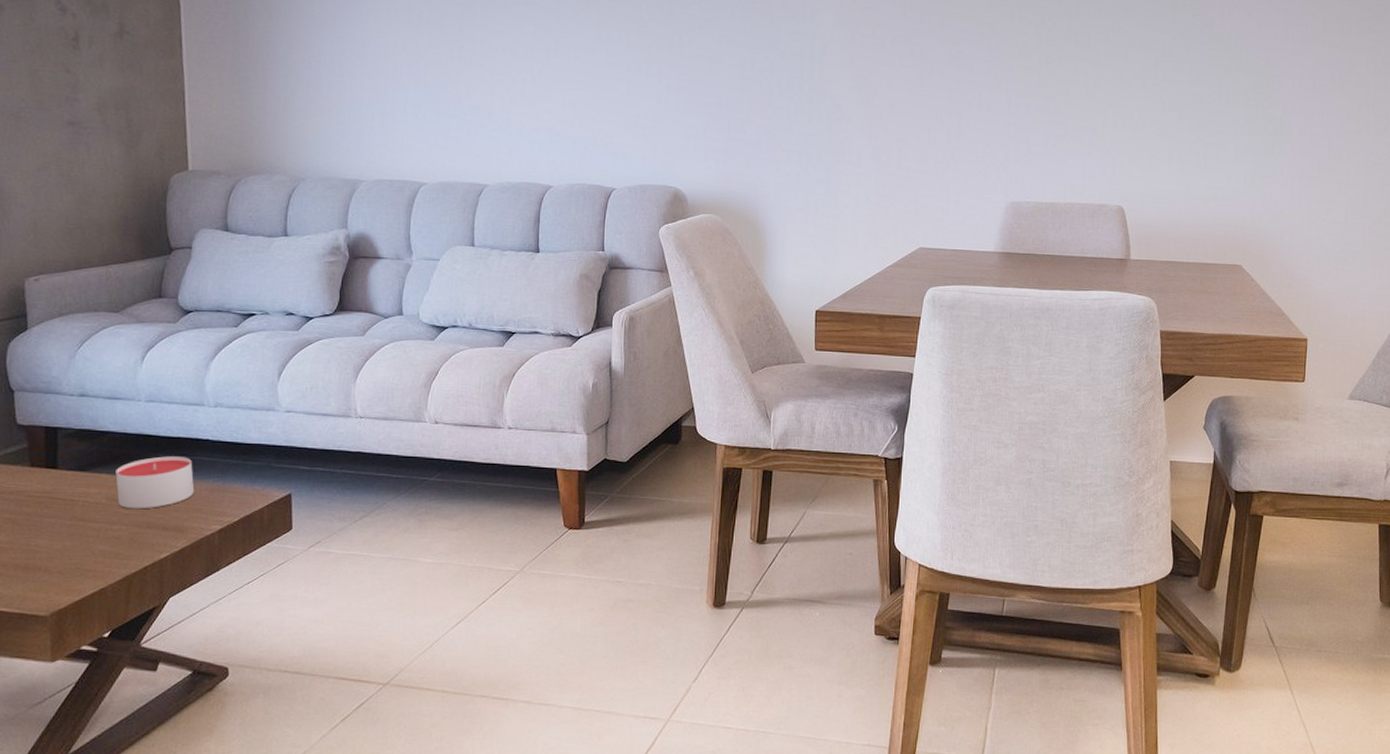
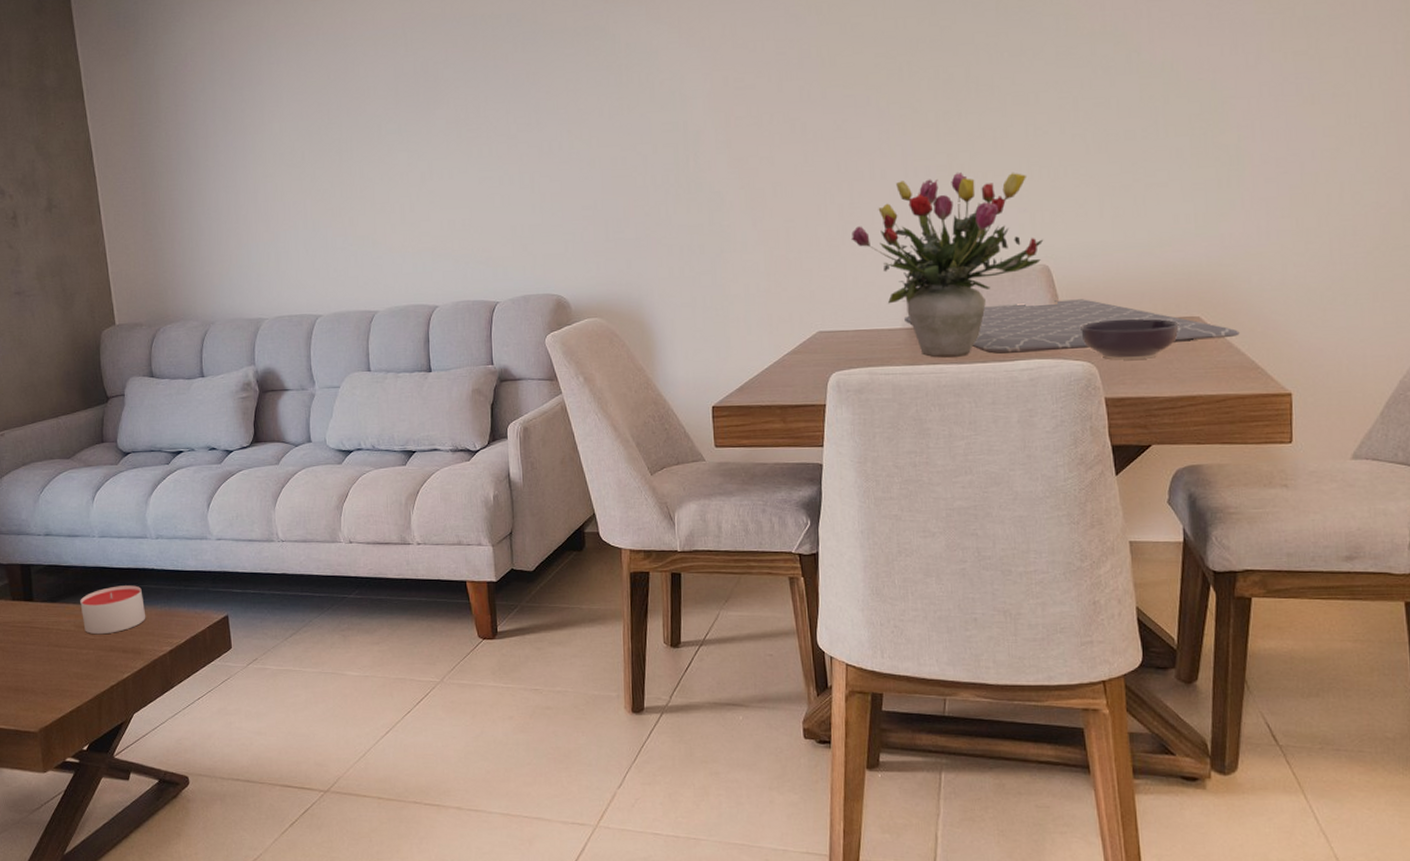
flower arrangement: none [955,112,1121,284] -> present [850,171,1044,358]
placemat: none [997,238,1271,286] -> present [905,299,1240,355]
bowl: none [1145,261,1225,299] -> present [1080,318,1179,360]

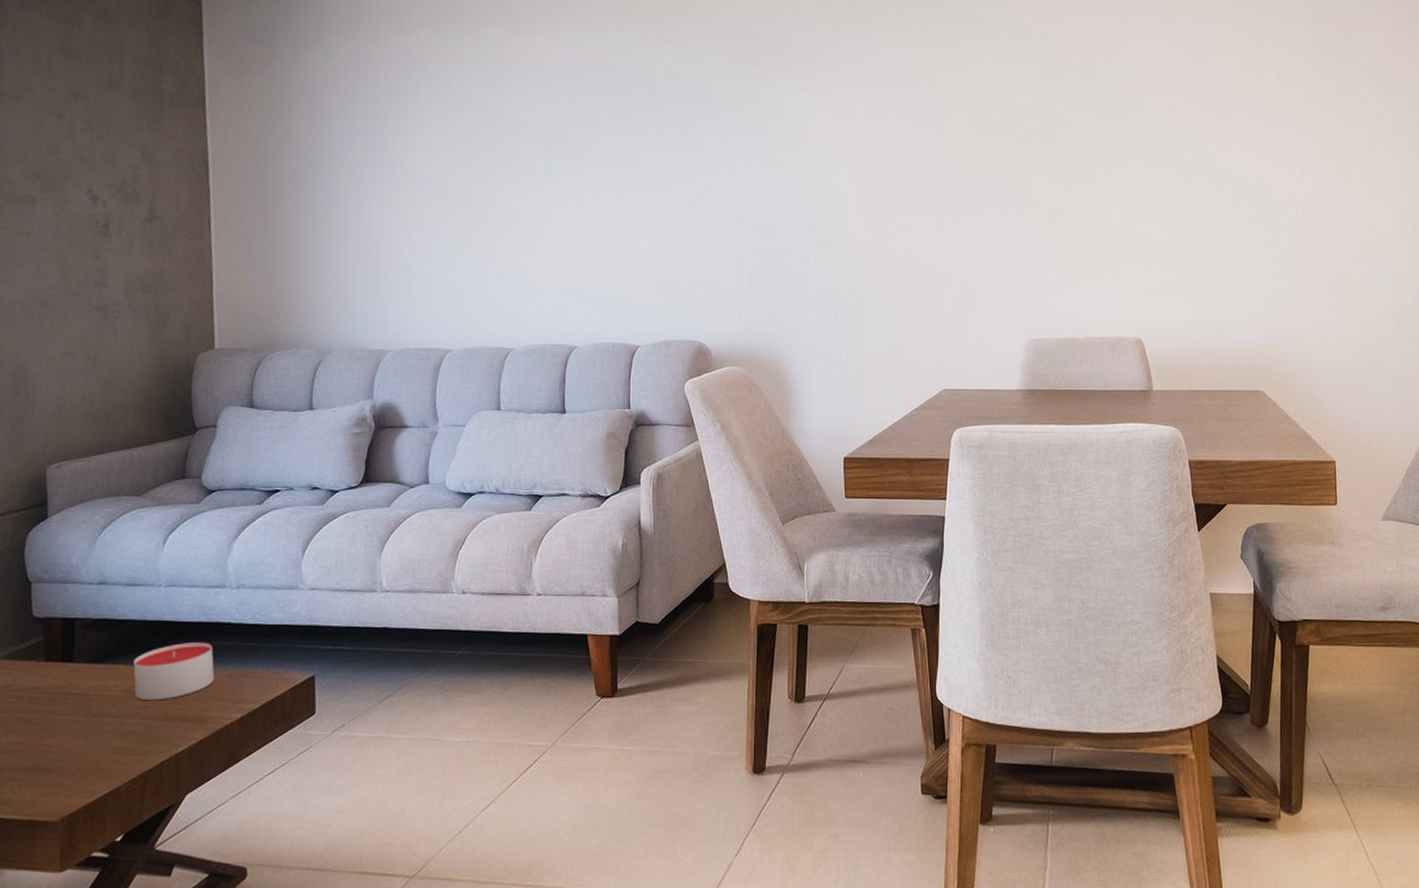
flower arrangement: present [850,171,1044,358] -> none [974,250,1138,419]
placemat: present [905,299,1240,355] -> none [1020,370,1294,418]
bowl: present [1080,318,1179,360] -> none [1168,391,1247,426]

